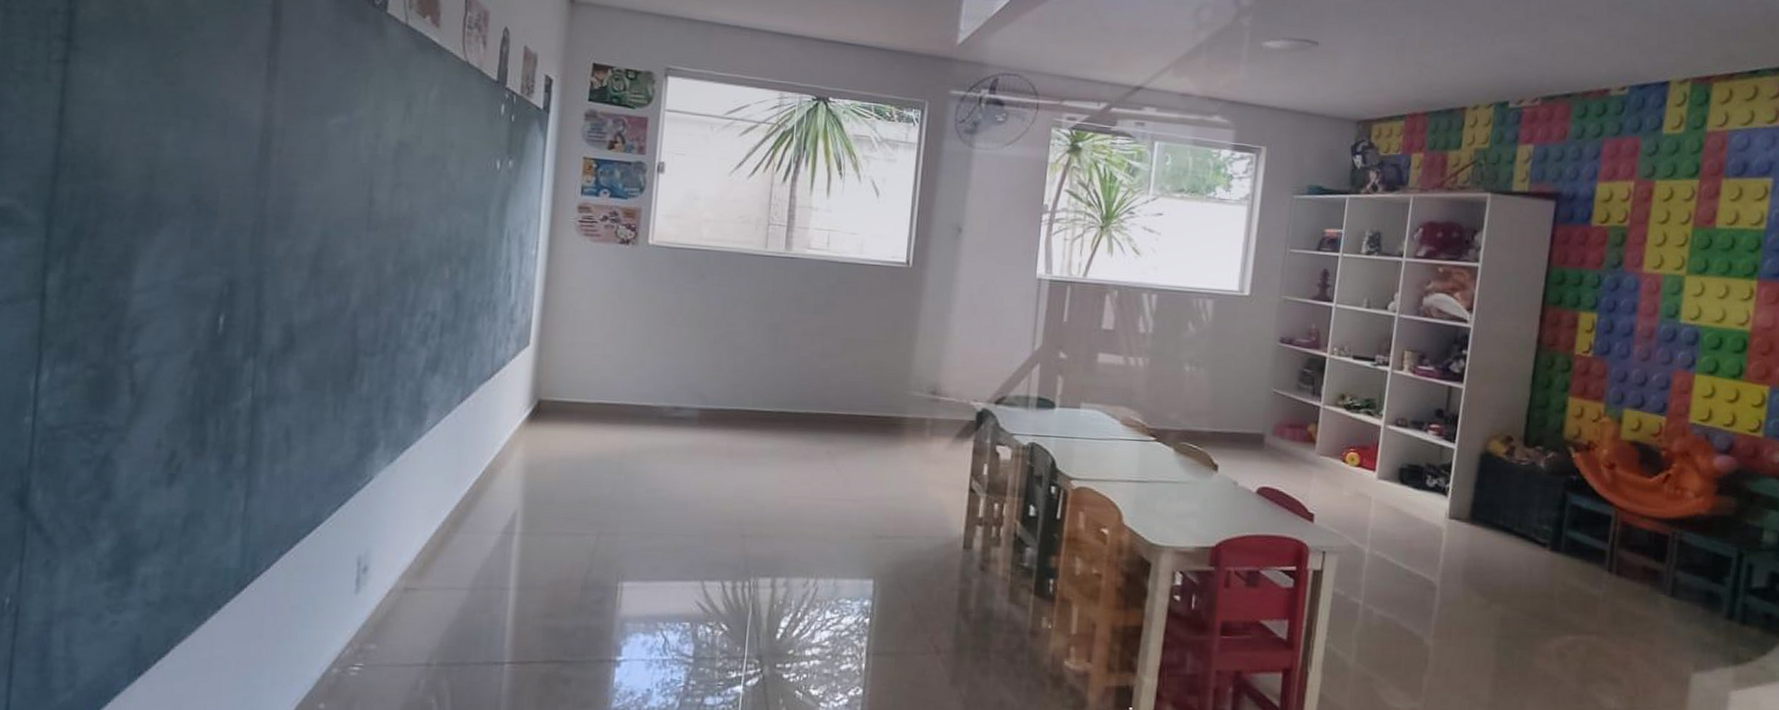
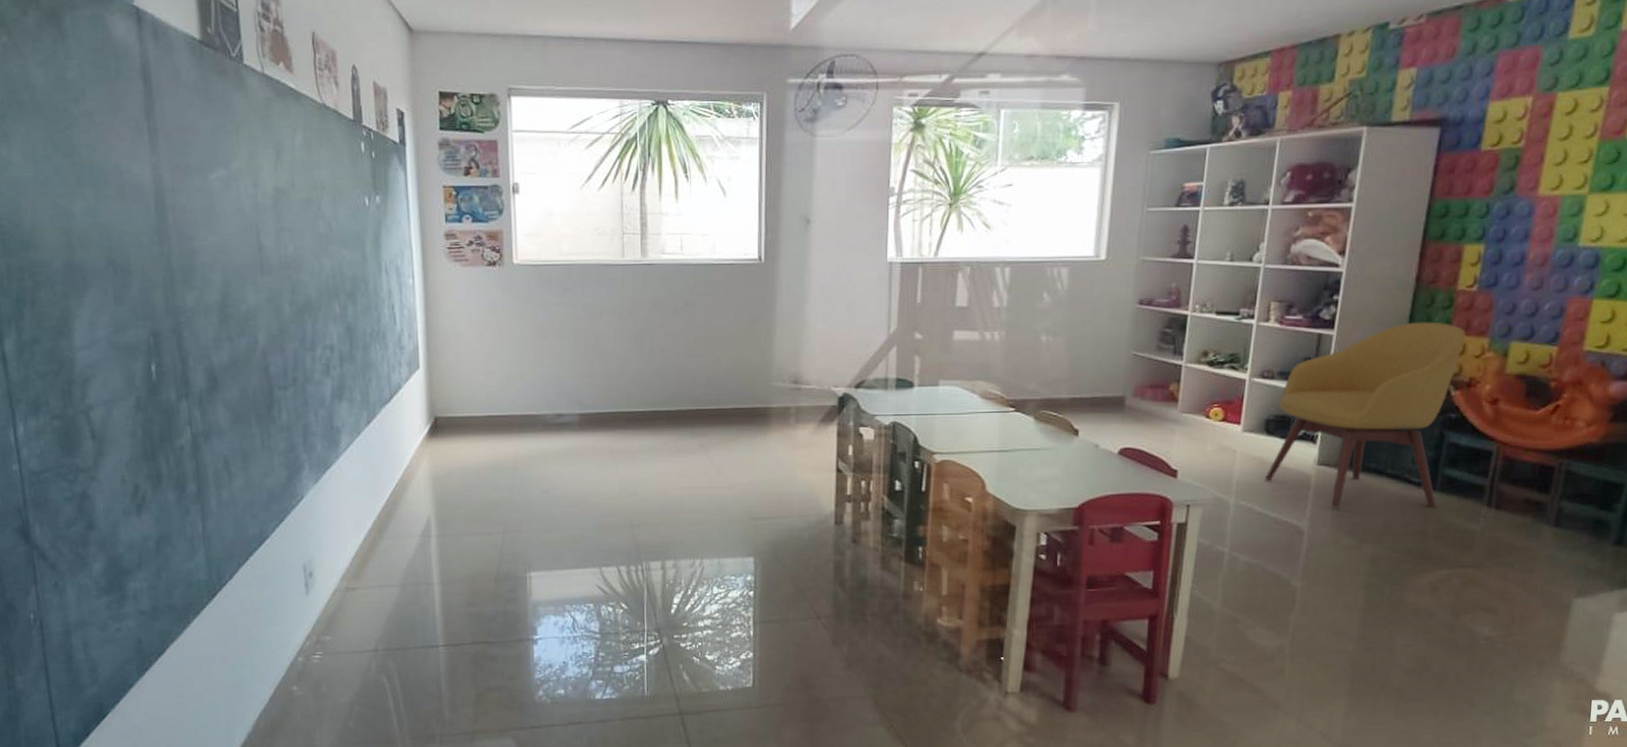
chair: none [1399,382,1584,571] -> present [1265,322,1466,509]

